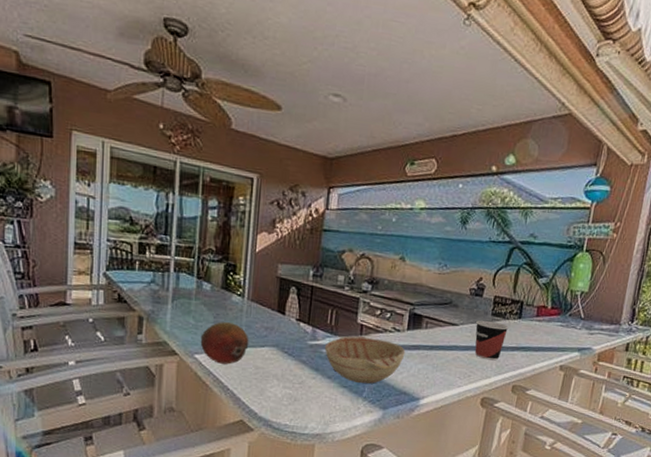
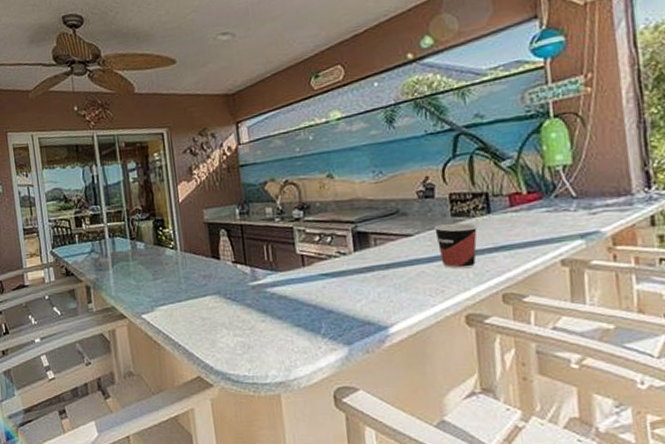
fruit: present [200,322,249,365] -> none [144,277,191,321]
decorative bowl: present [324,335,406,384] -> none [267,267,359,320]

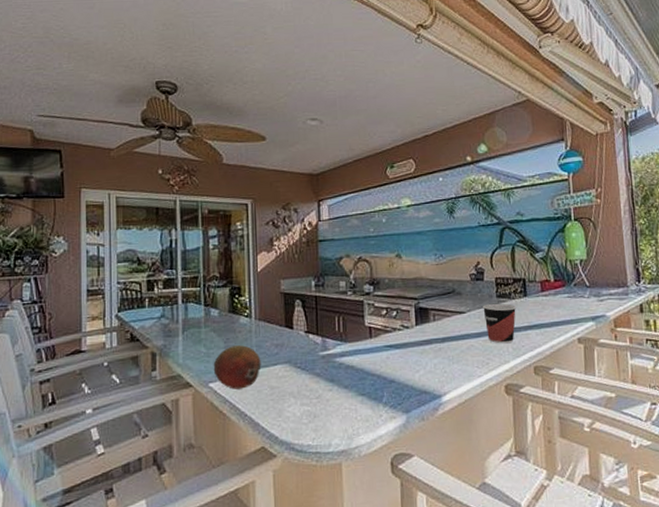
fruit: none [144,277,191,321] -> present [213,345,261,389]

